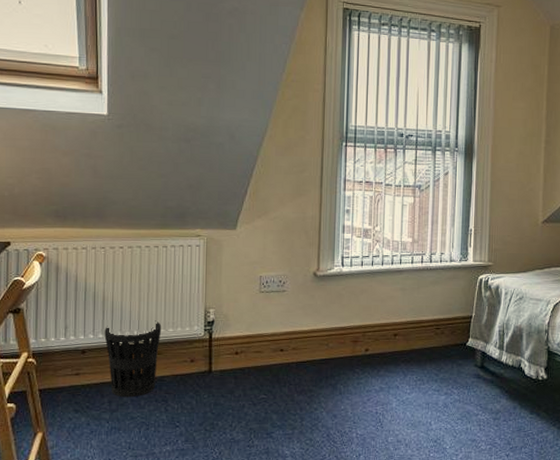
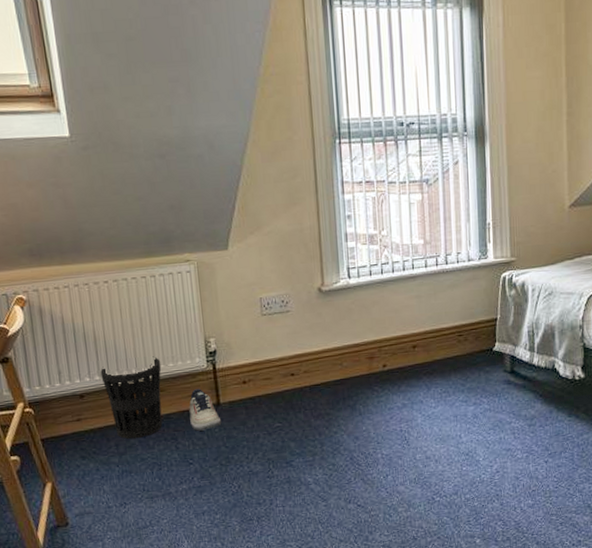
shoe: none [182,355,211,395] -> present [189,389,222,431]

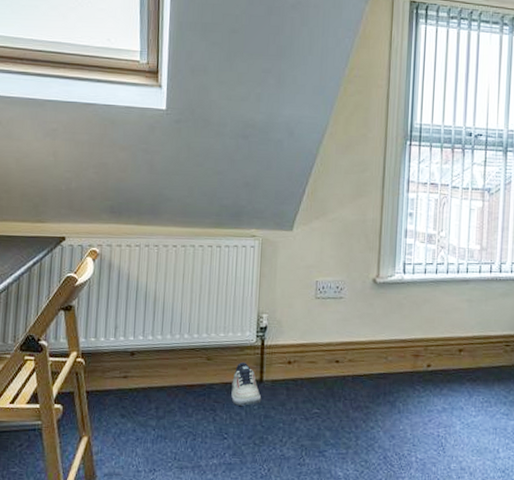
wastebasket: present [100,356,163,440] -> none [154,324,213,405]

